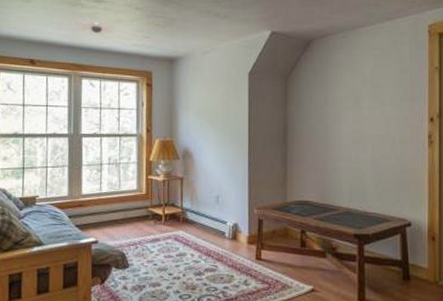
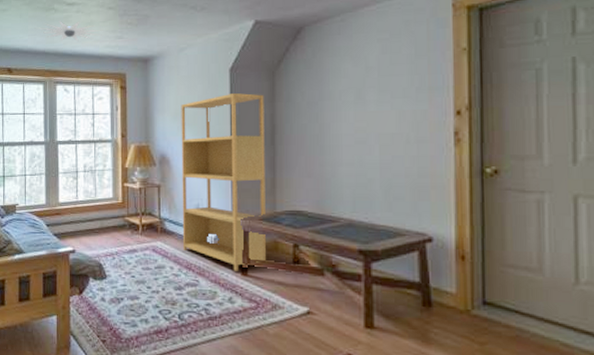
bookshelf: none [203,94,278,256] -> present [181,92,266,271]

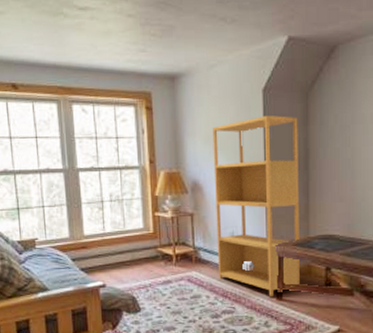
ceiling light: present [35,21,103,41] -> none [41,28,123,53]

